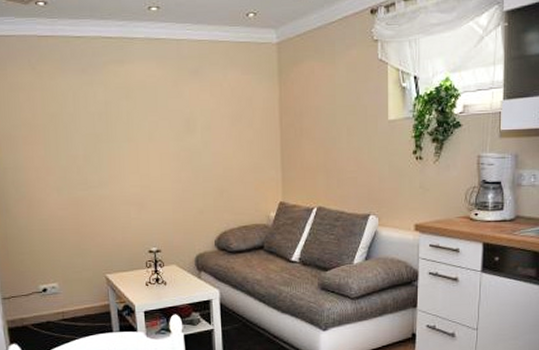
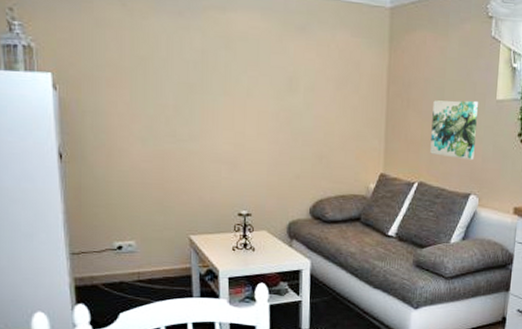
wall art: none [326,123,370,182] -> present [430,100,478,161]

